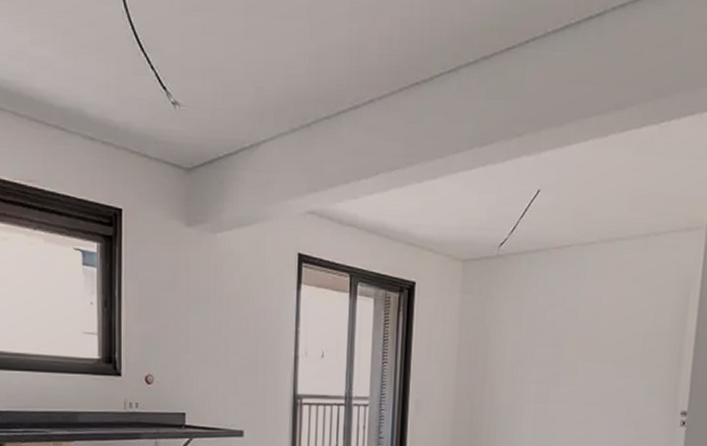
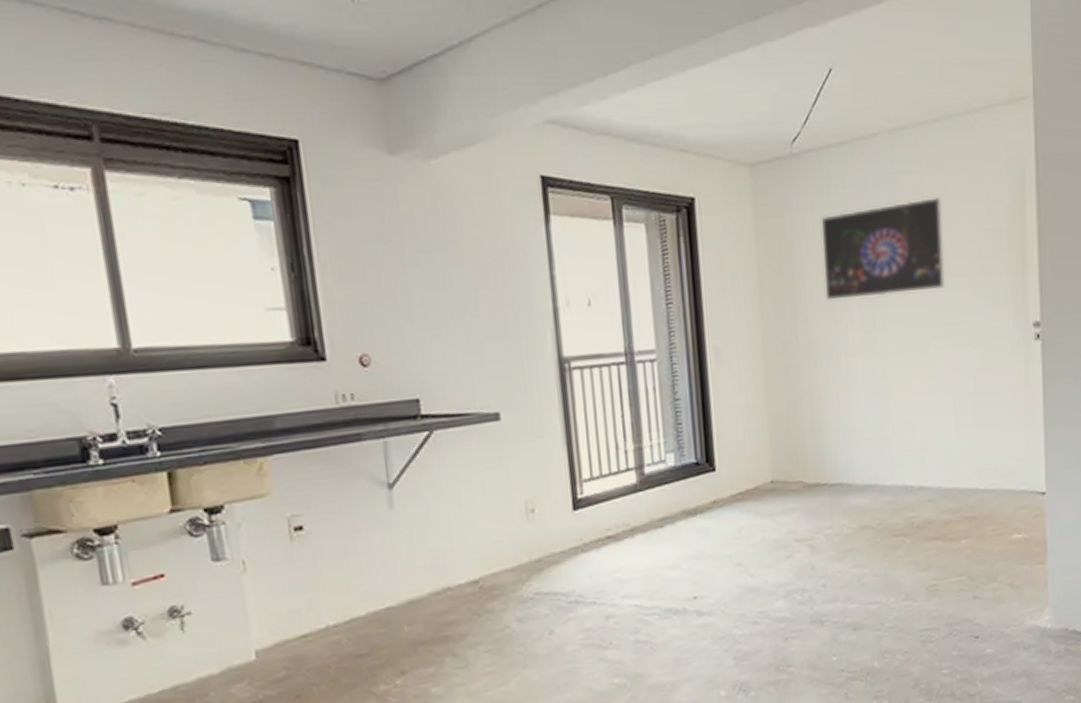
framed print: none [510,300,617,376] -> present [821,196,945,301]

